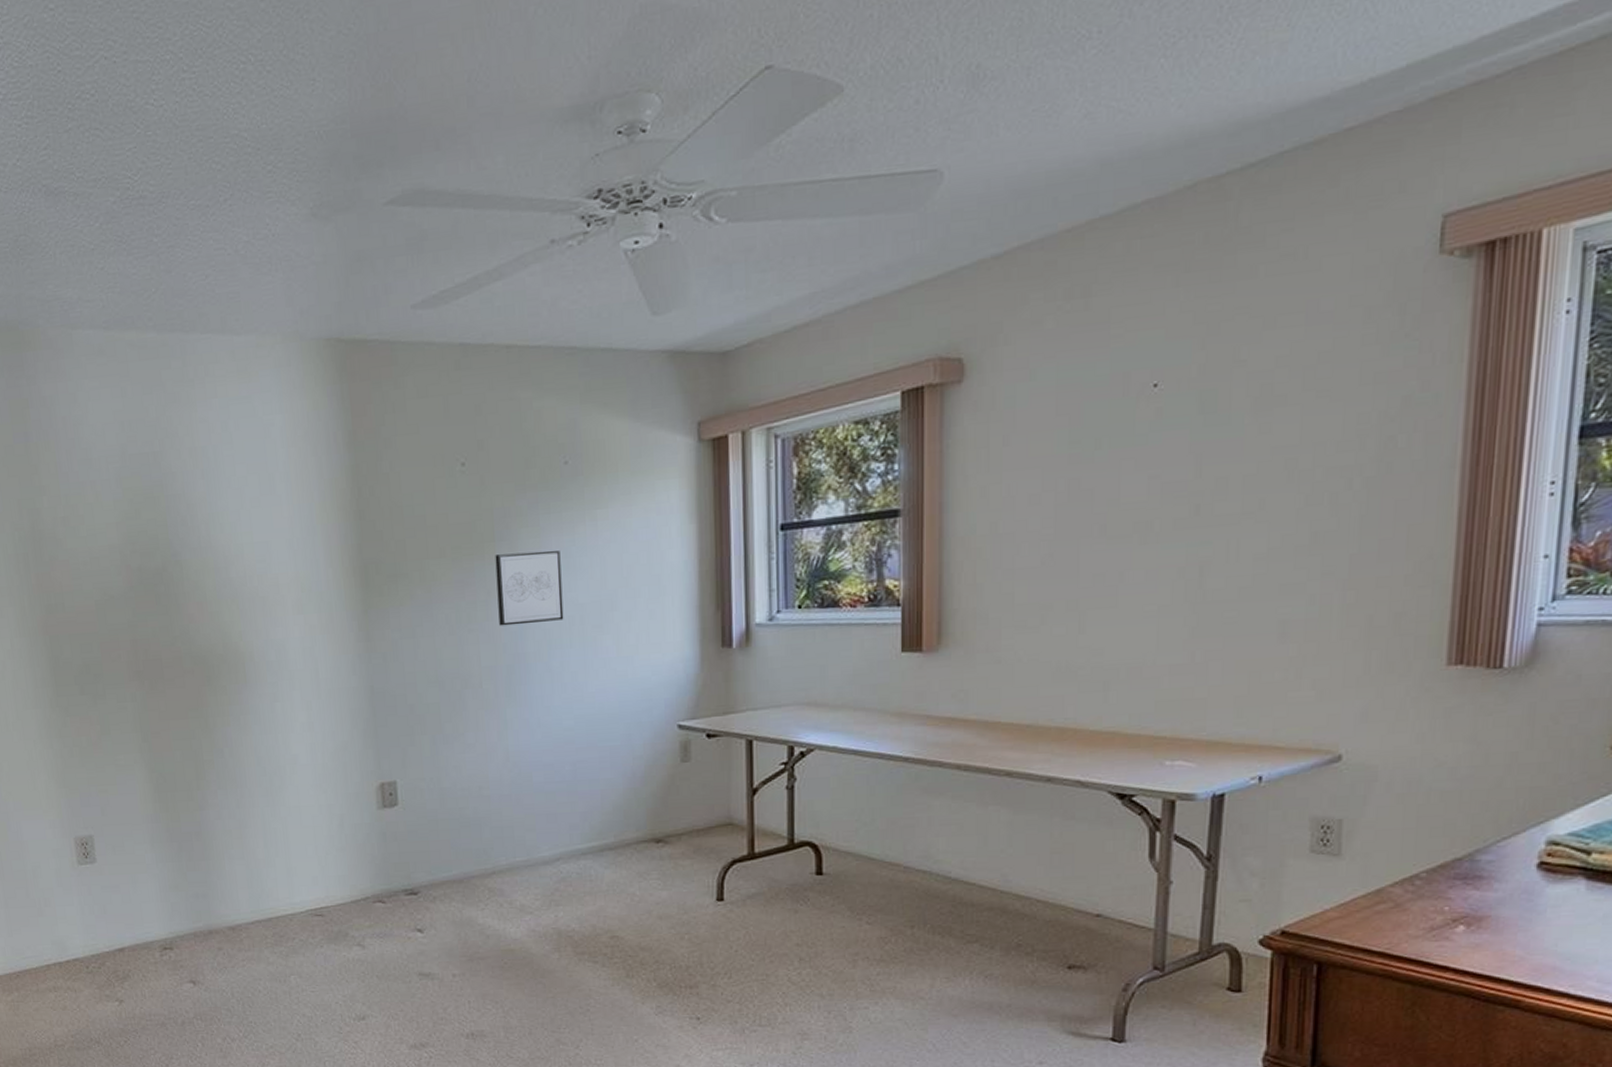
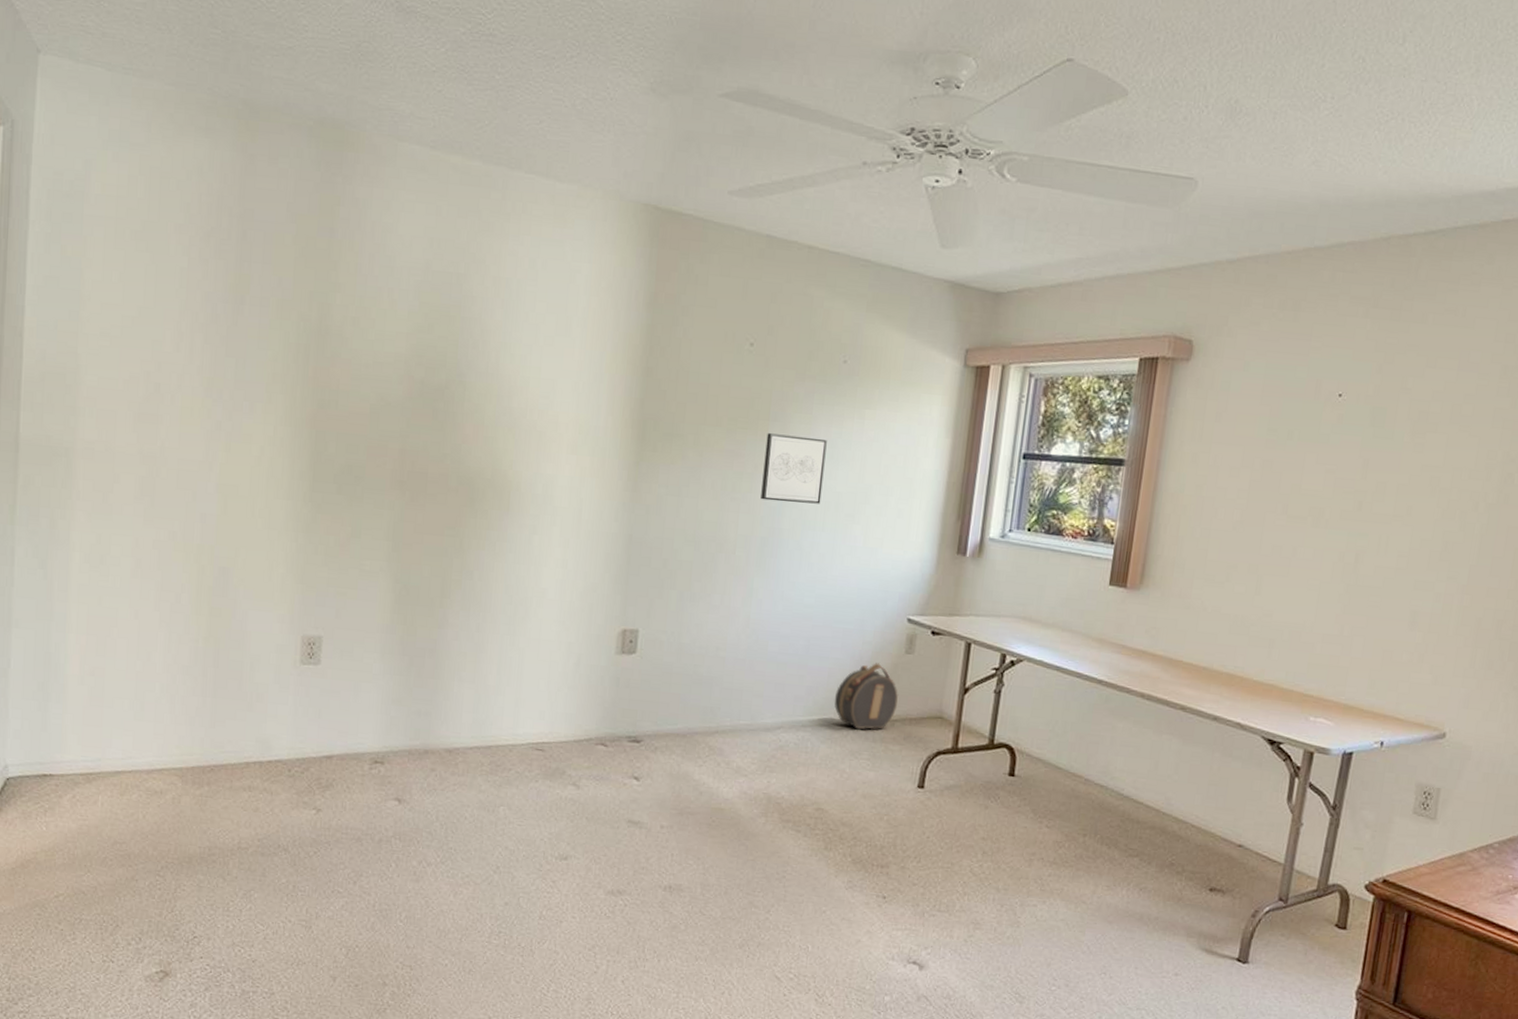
hat box: none [611,777,682,850] -> present [834,663,898,730]

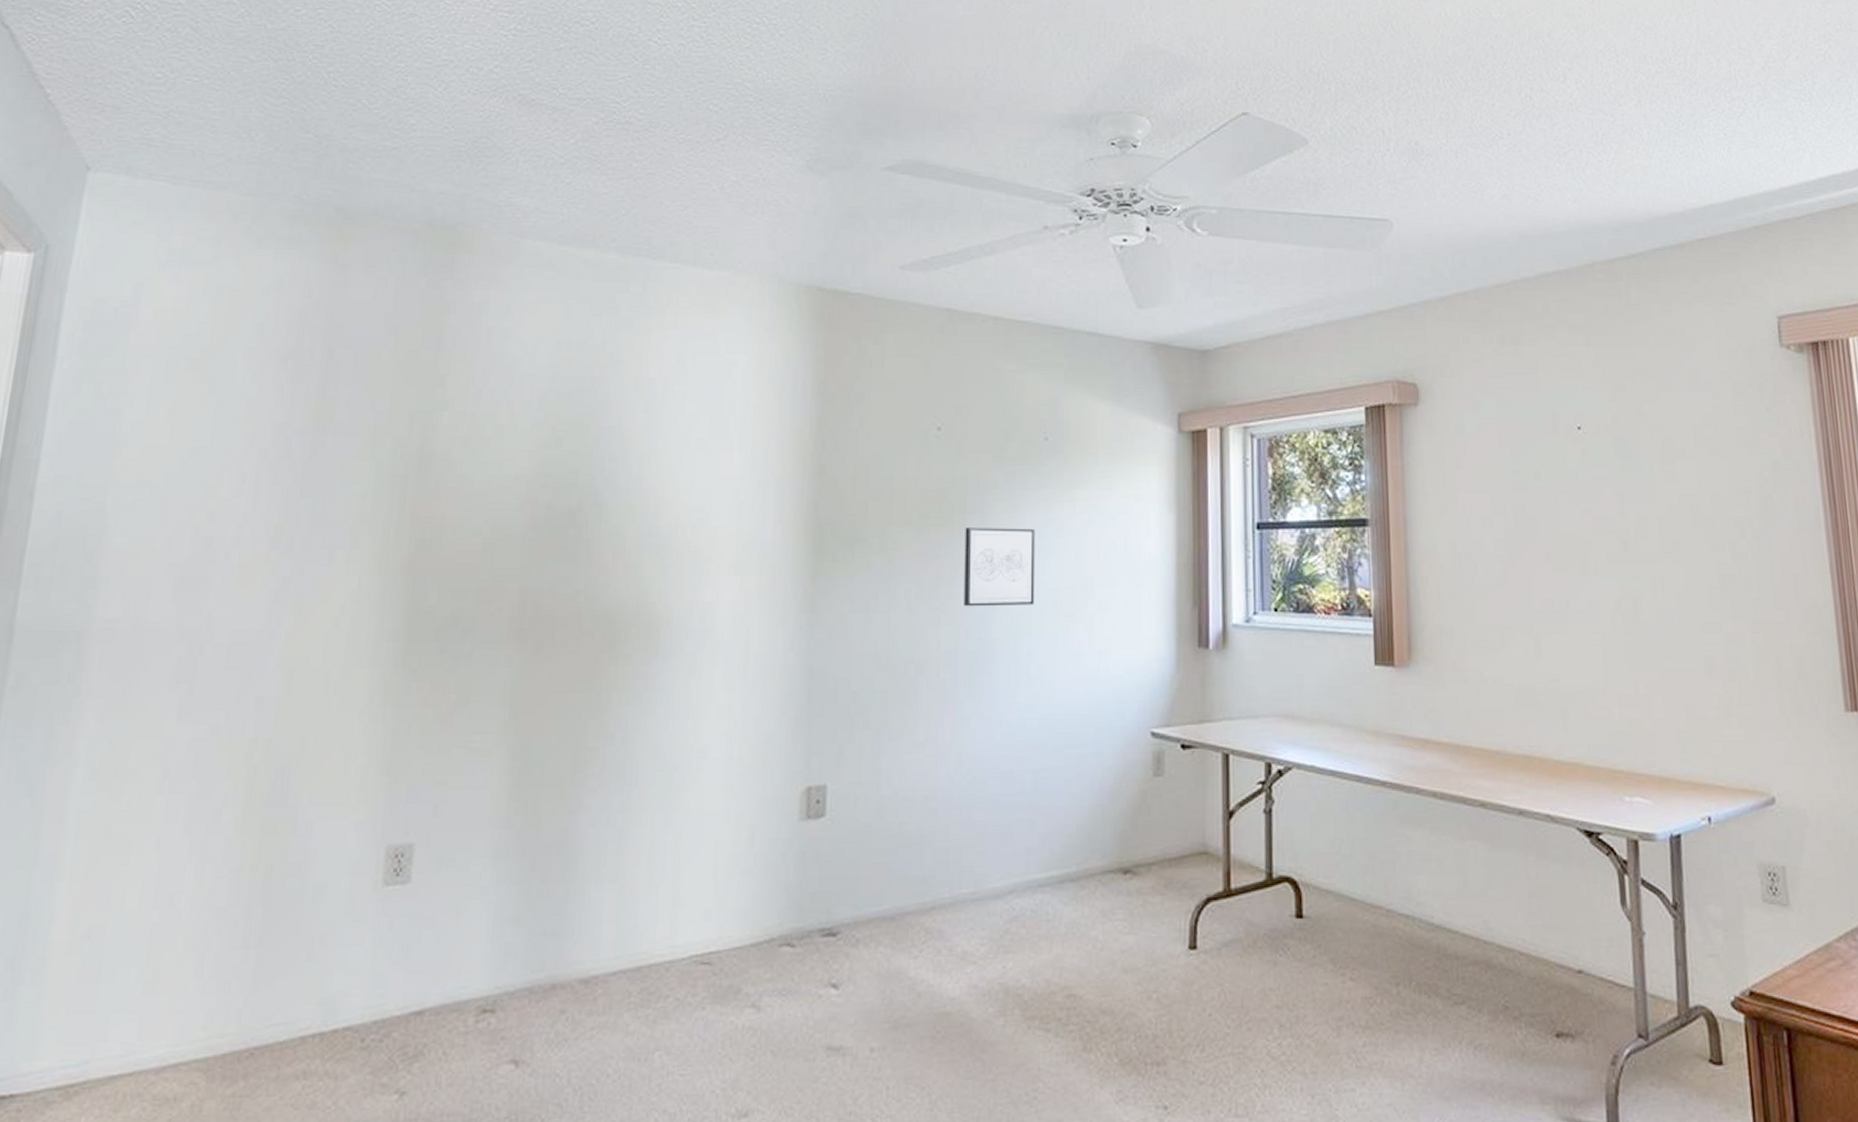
hat box: present [834,663,898,730] -> none [1075,792,1153,882]

